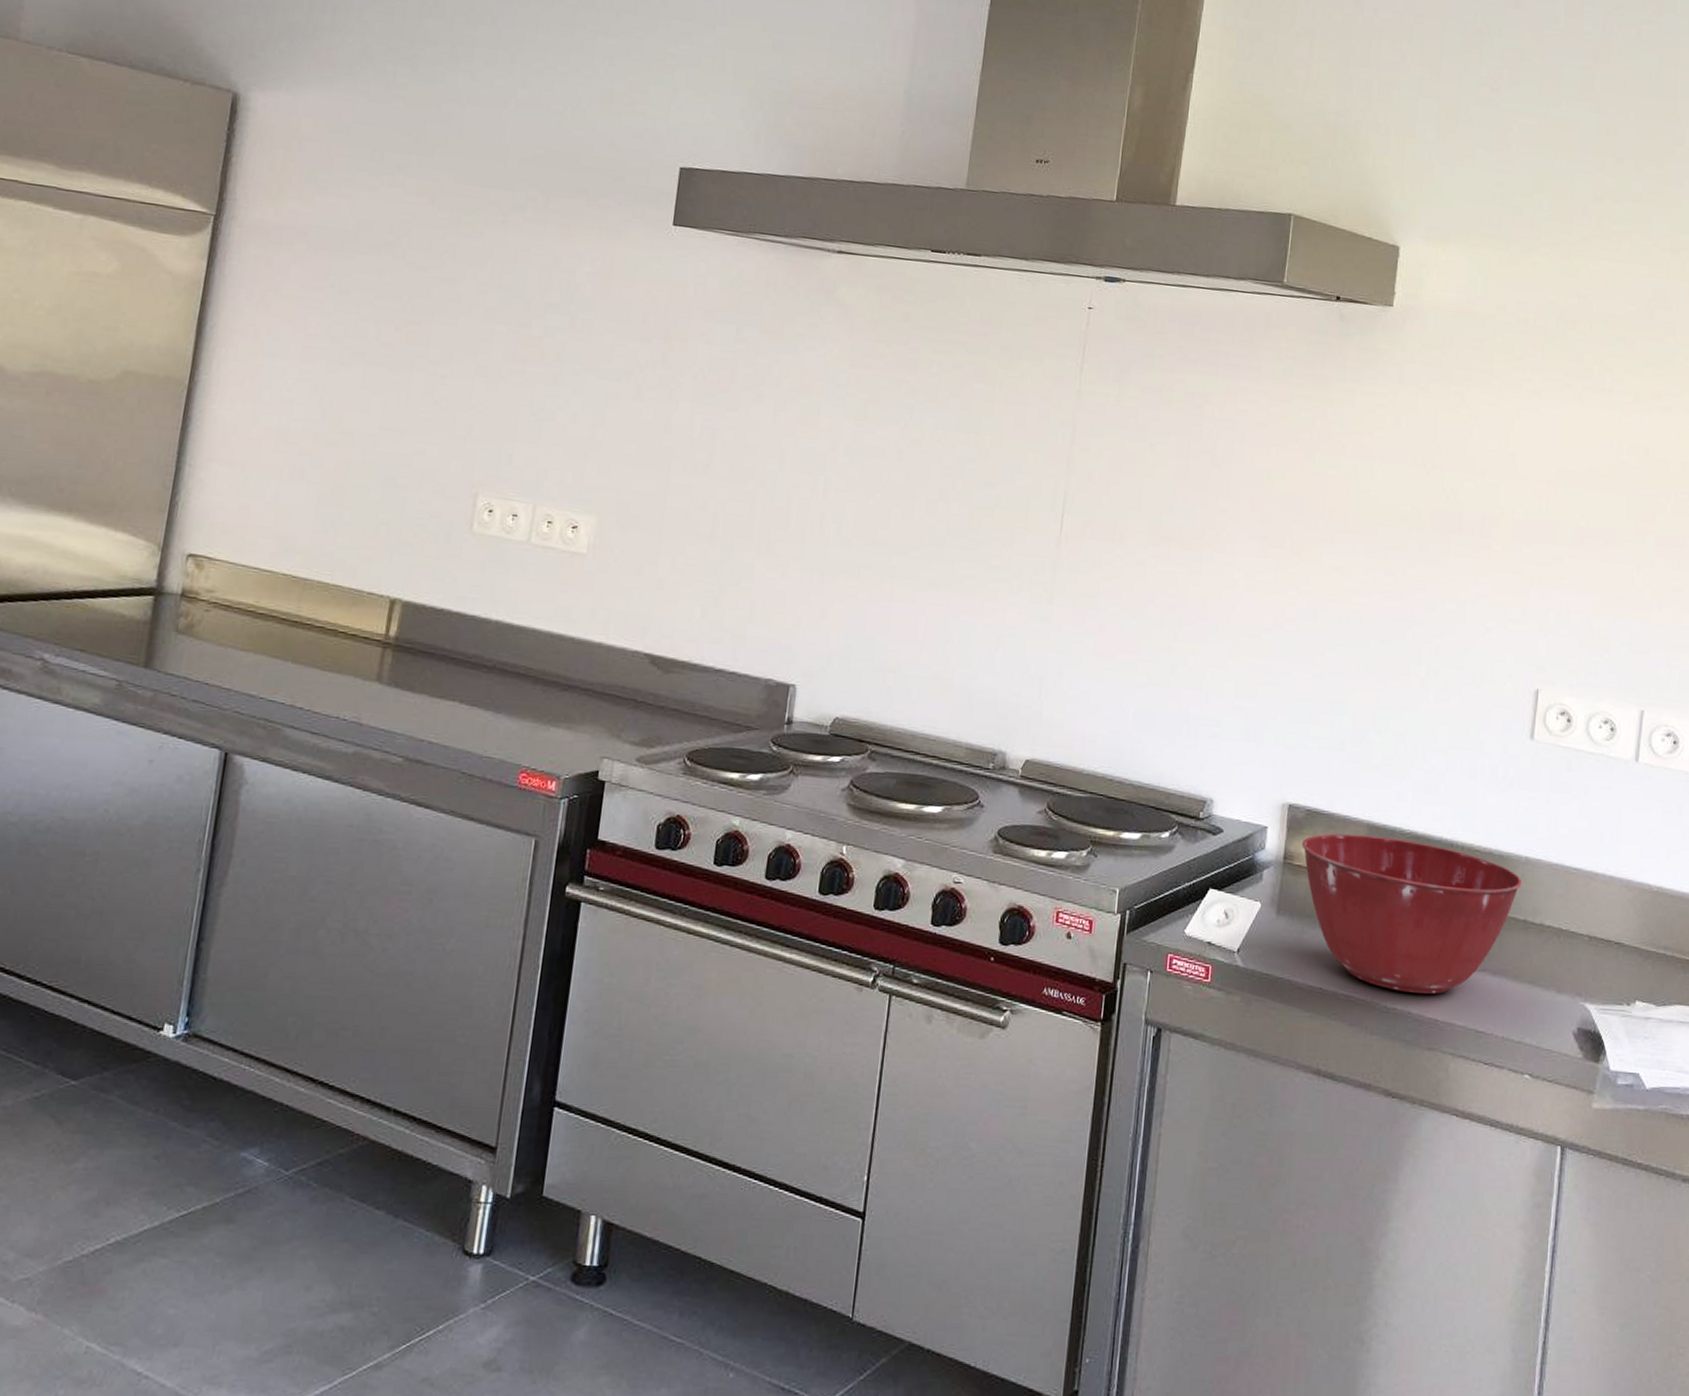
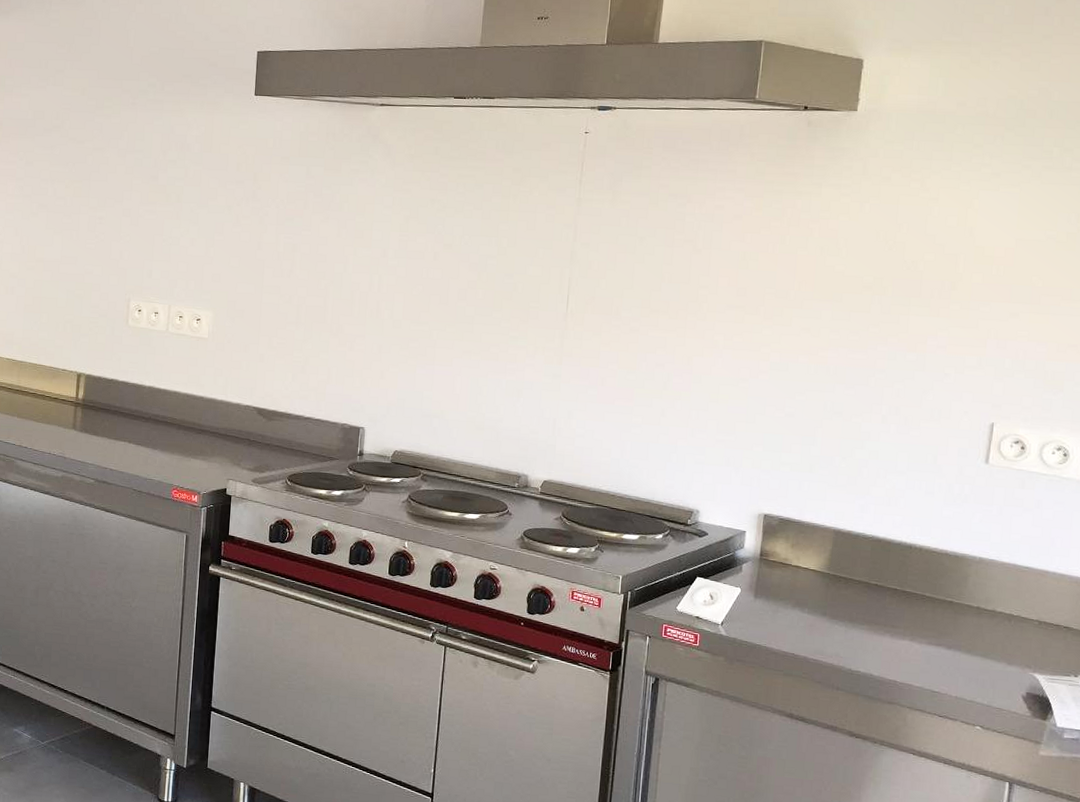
mixing bowl: present [1301,833,1522,994] -> none [775,537,976,662]

